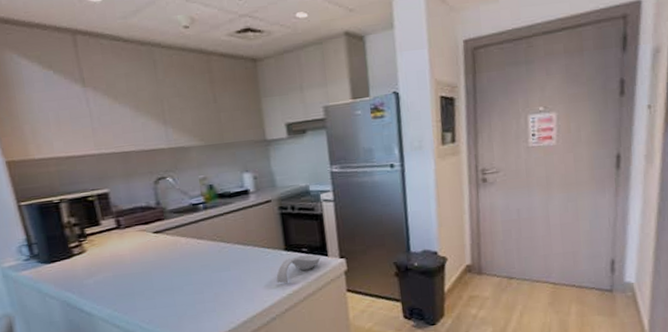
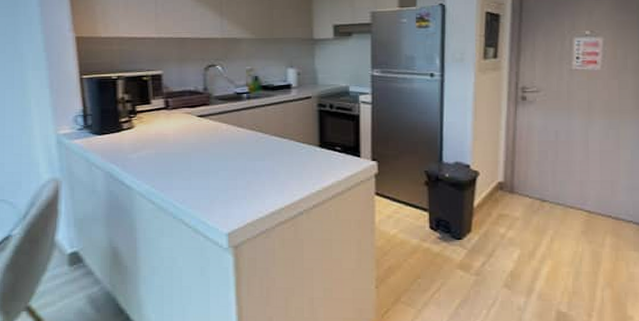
spoon rest: present [276,254,321,284] -> none [308,154,353,179]

